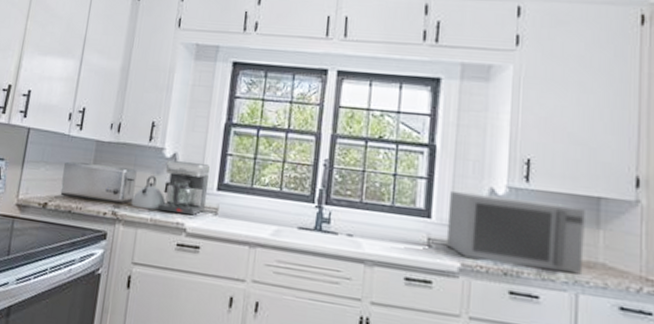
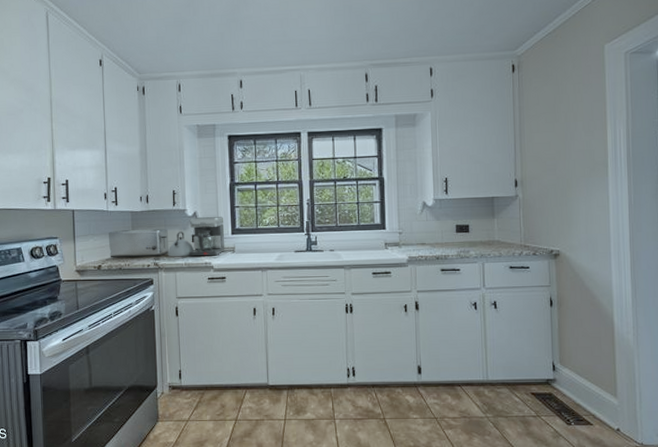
microwave: present [445,190,585,275] -> none [396,206,486,252]

